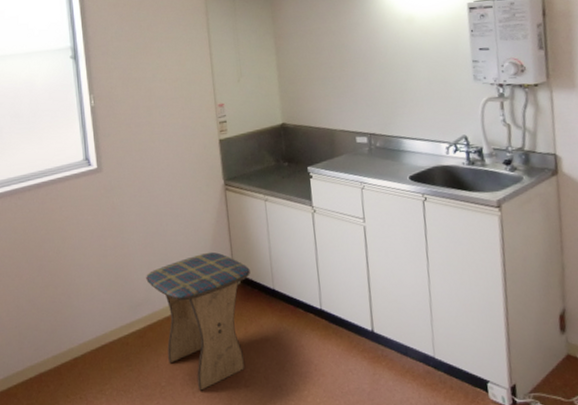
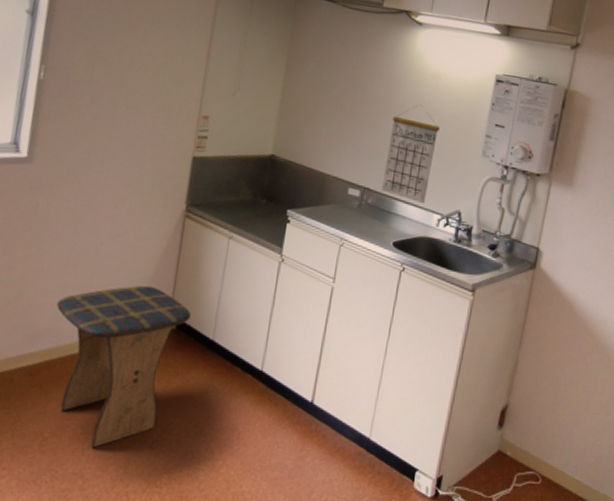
calendar: none [380,48,430,137] -> present [382,104,440,204]

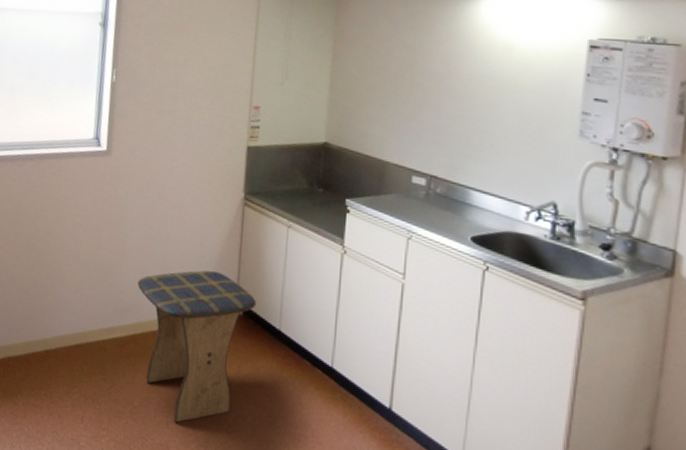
calendar: present [382,104,440,204] -> none [452,80,518,194]

